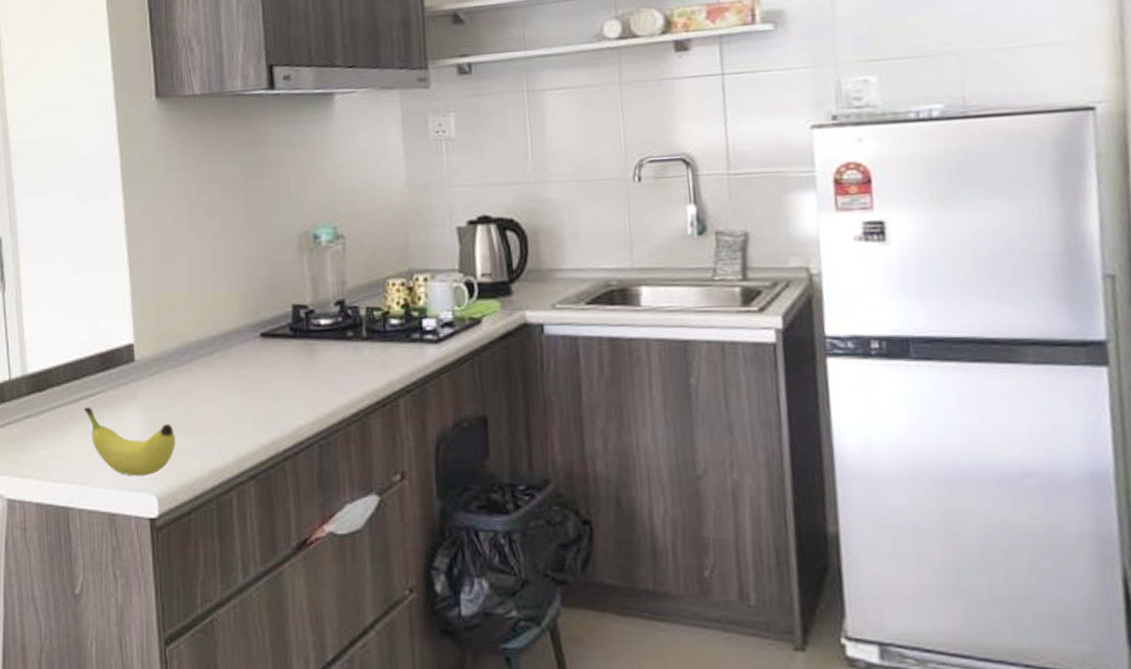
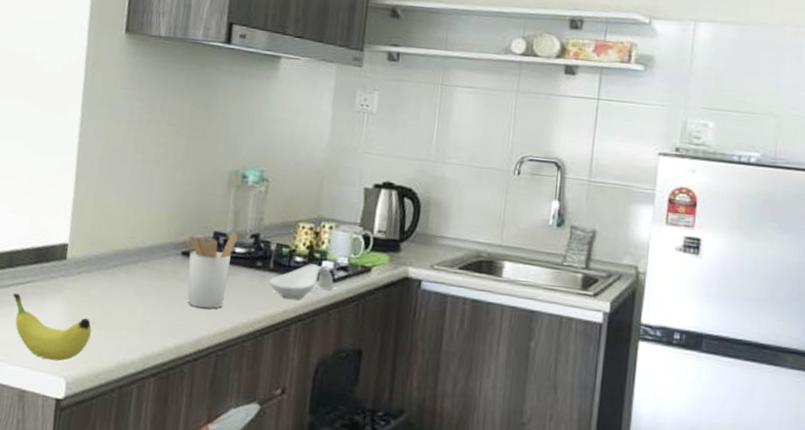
utensil holder: none [258,302,321,394] -> present [182,232,238,309]
spoon rest: none [364,324,440,369] -> present [269,264,334,299]

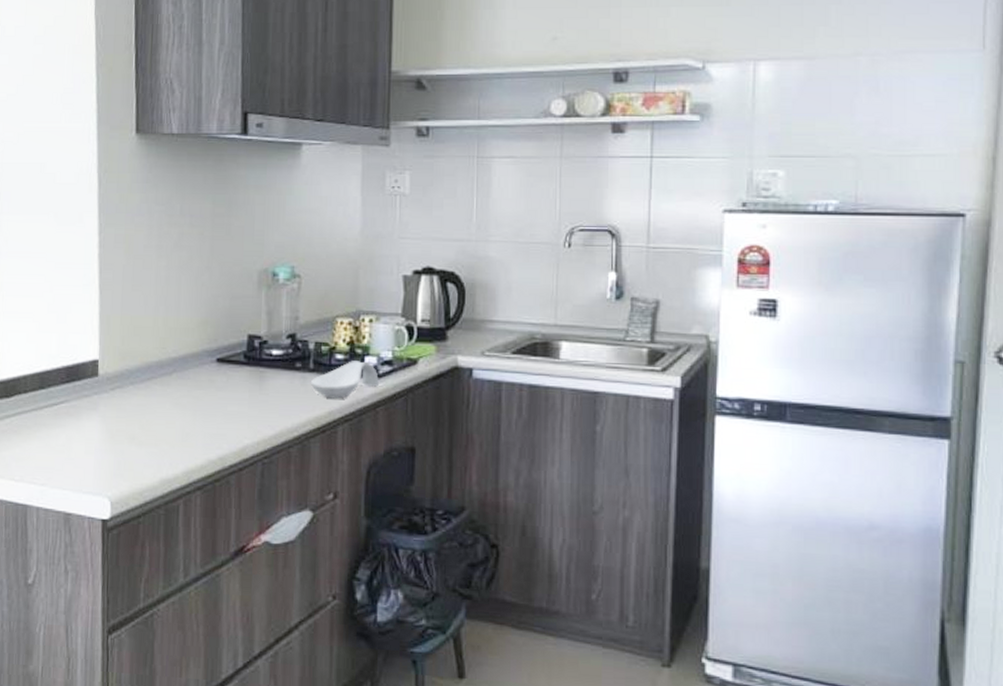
fruit: present [12,293,92,361] -> none [47,414,131,481]
utensil holder: present [182,232,238,309] -> none [216,334,274,416]

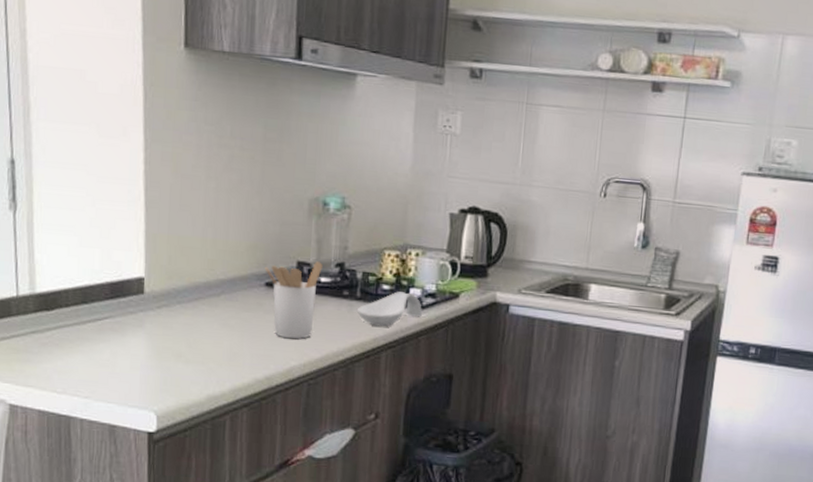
utensil holder: none [216,334,274,416] -> present [265,261,323,339]

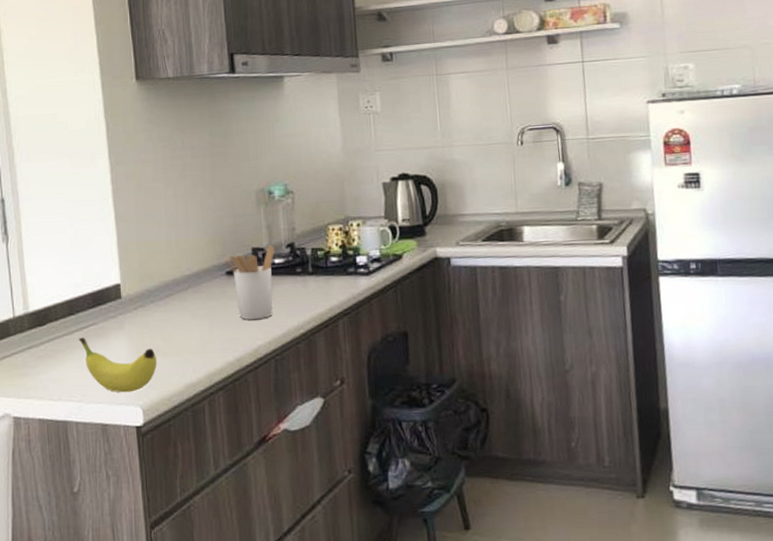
fruit: none [90,329,178,396] -> present [78,337,157,393]
spoon rest: present [356,291,422,327] -> none [310,261,370,297]

